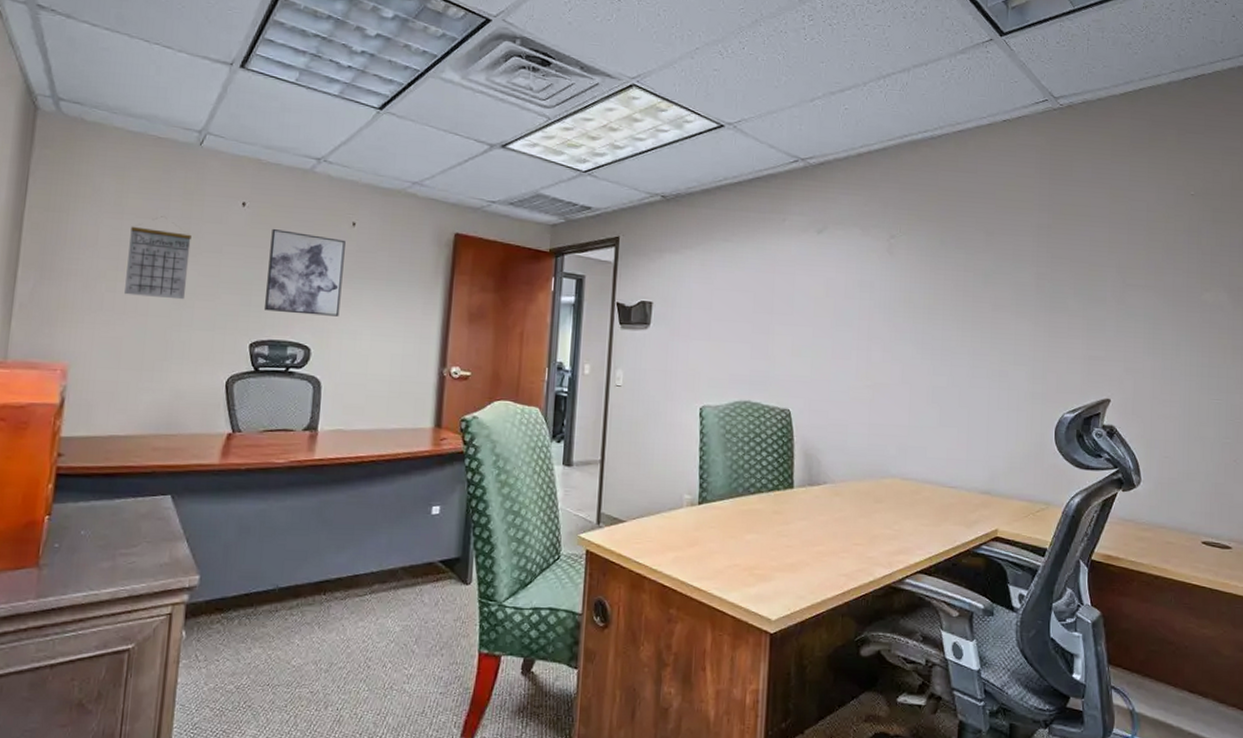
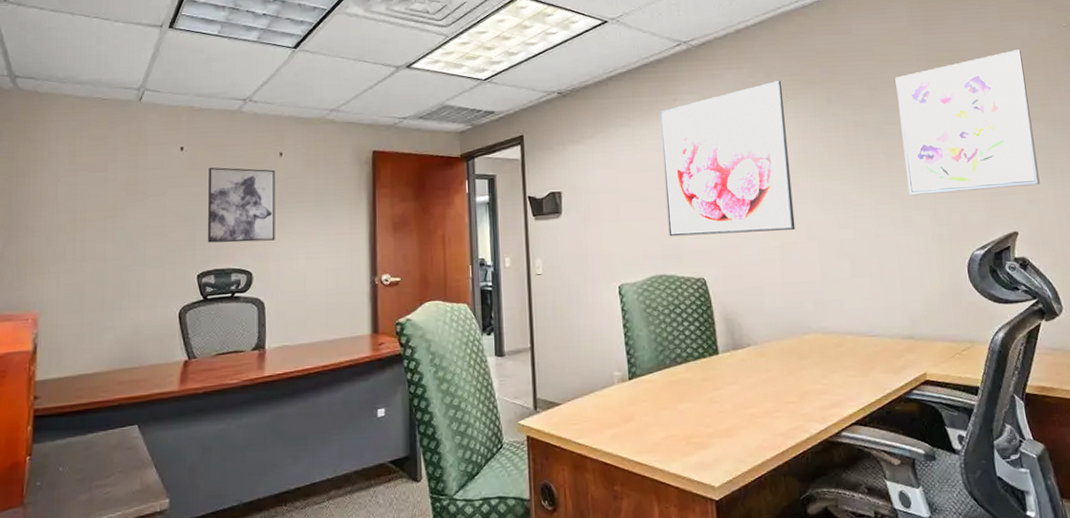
calendar: present [124,216,191,300] -> none [83,168,138,244]
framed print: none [759,213,896,370] -> present [660,81,796,237]
wall art: none [1009,212,1145,355] -> present [895,49,1040,196]

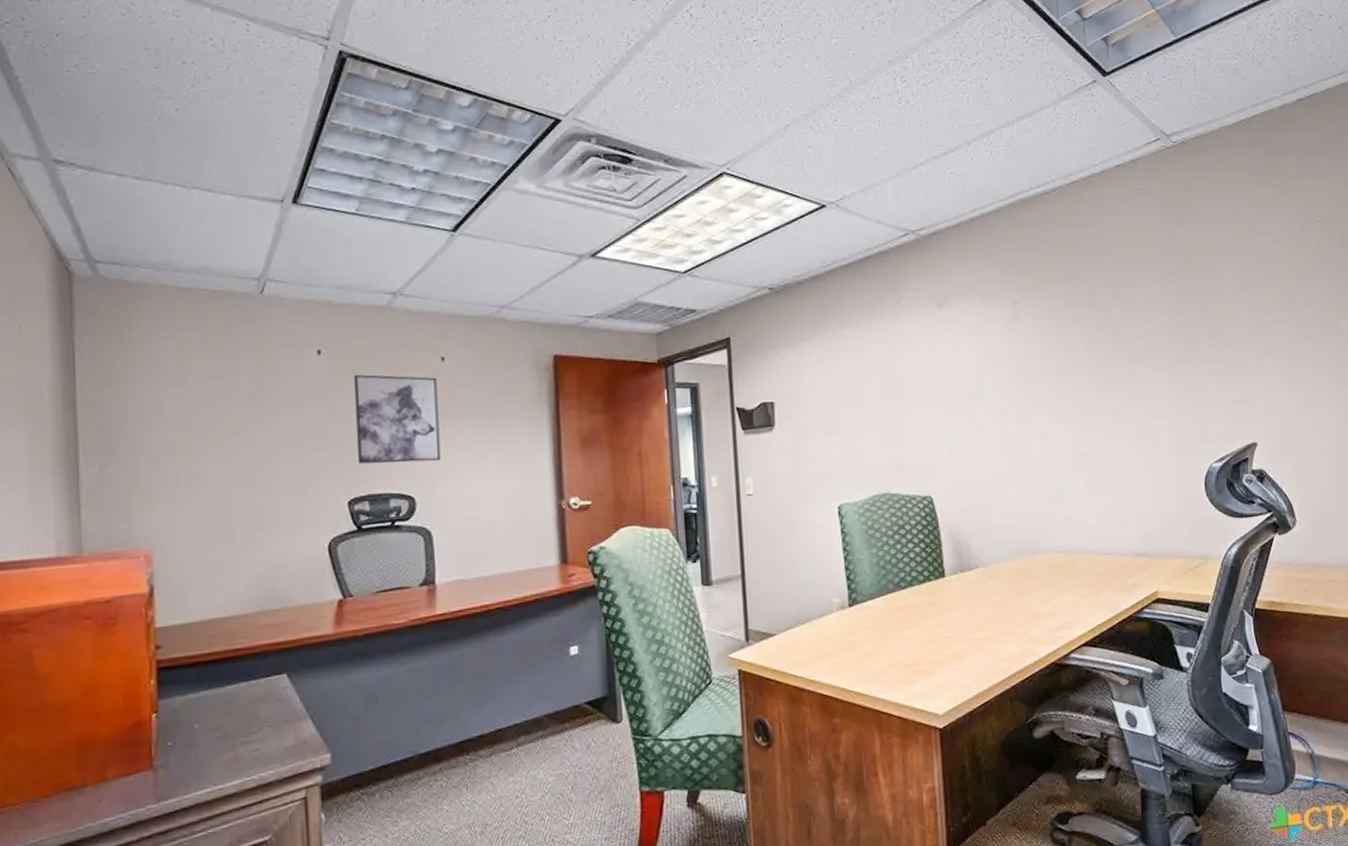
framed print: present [660,81,796,237] -> none [884,277,1029,451]
wall art: present [895,49,1040,196] -> none [1139,246,1282,405]

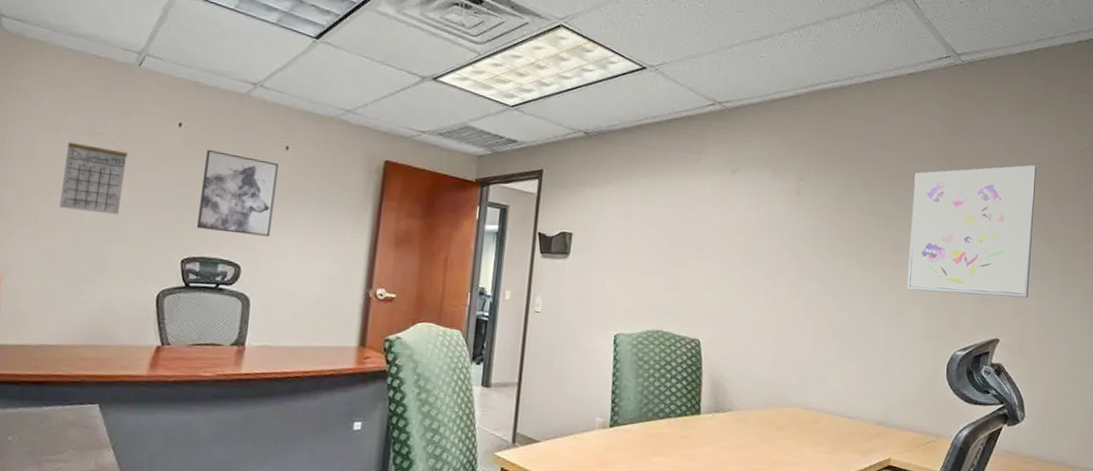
calendar: none [198,376,269,466] -> present [59,133,128,215]
wall art: none [1139,246,1282,405] -> present [907,165,1037,298]

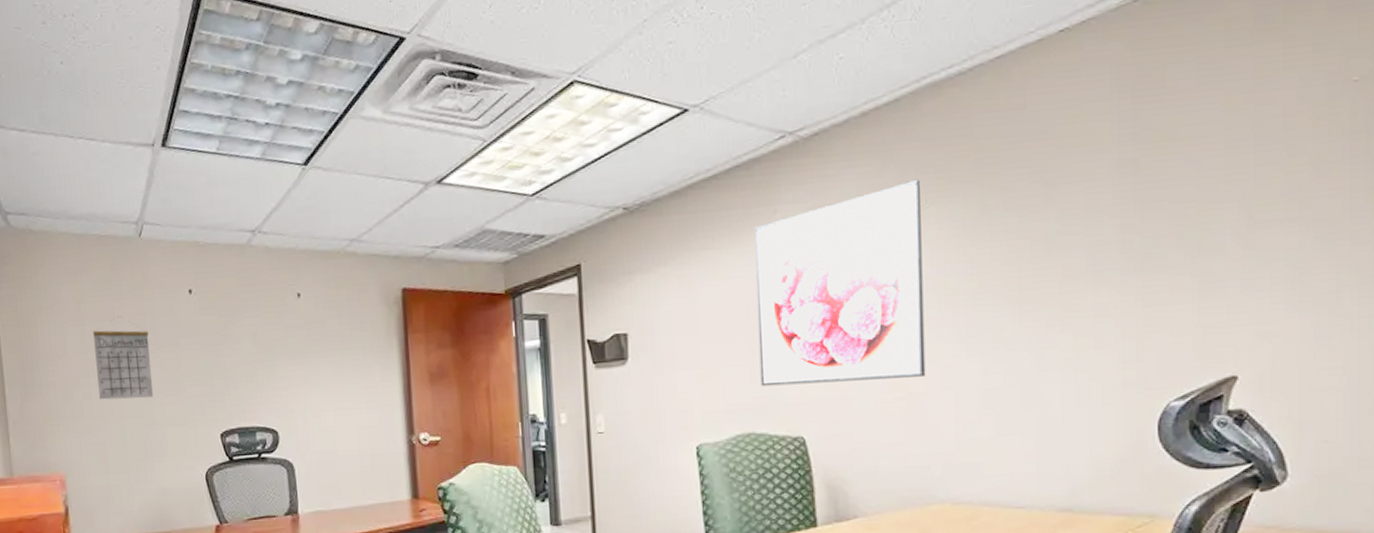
wall art: present [196,149,279,237] -> none [221,312,300,398]
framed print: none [672,156,806,306] -> present [754,180,926,387]
wall art: present [907,165,1037,298] -> none [1084,119,1282,331]

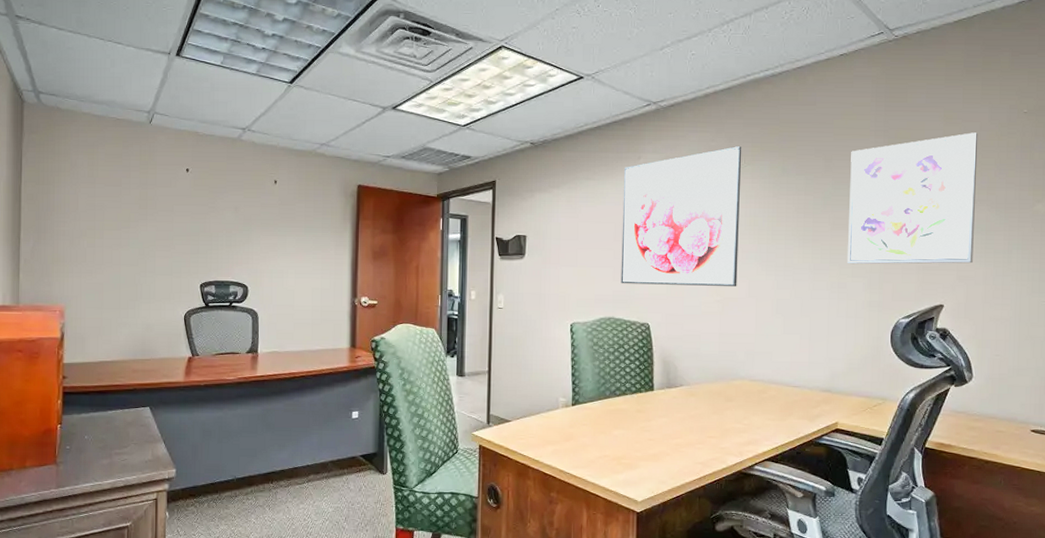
calendar: present [93,316,153,400] -> none [102,184,149,251]
wall art: none [1084,119,1282,331] -> present [847,132,978,264]

